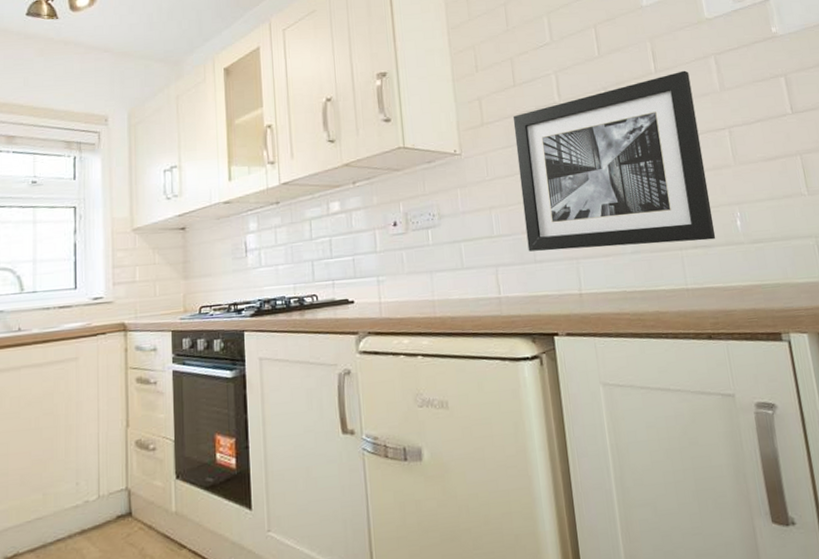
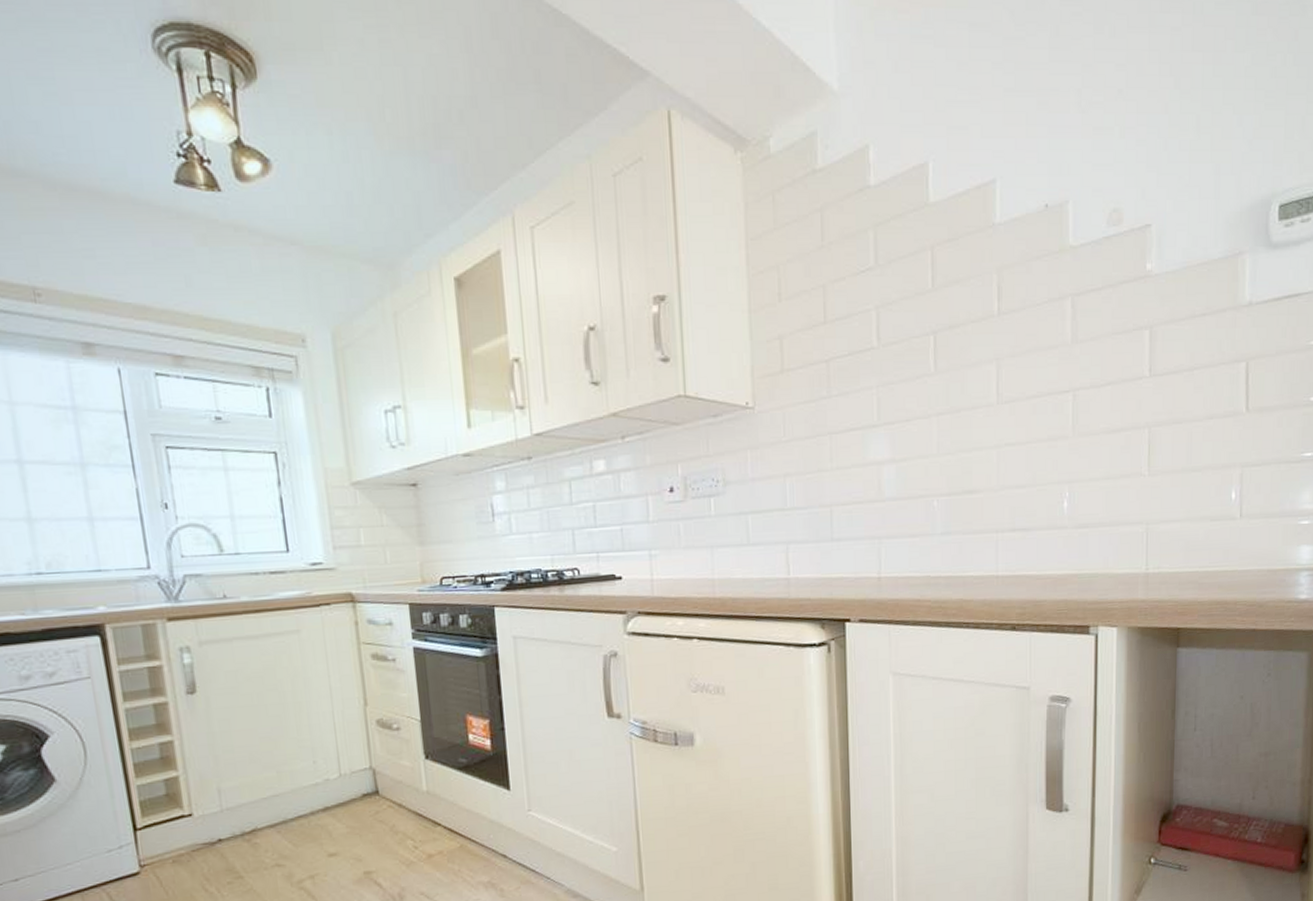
wall art: present [512,70,716,252] -> none [819,314,1038,528]

